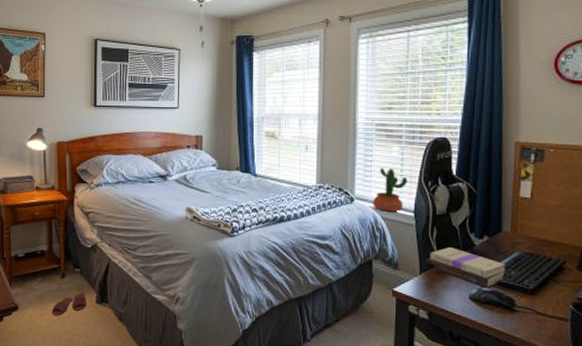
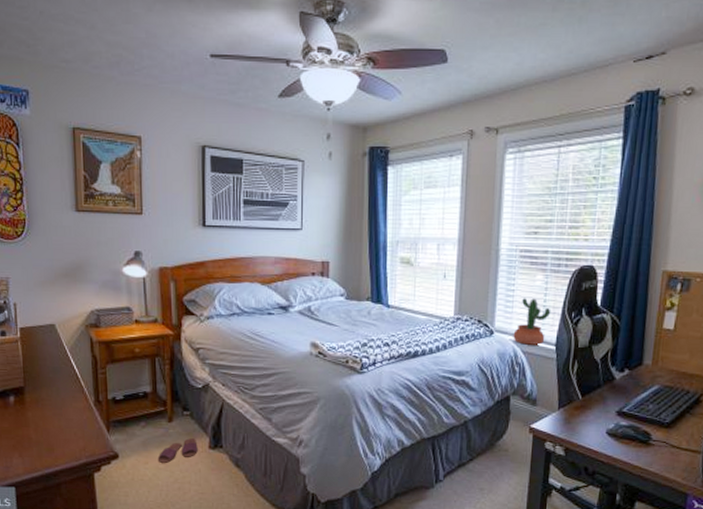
books: present [425,247,505,288] -> none [564,381,644,422]

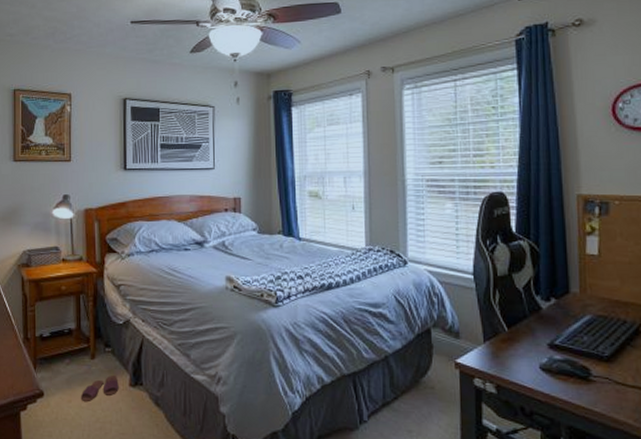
potted cactus: present [513,298,551,345] -> none [427,227,465,274]

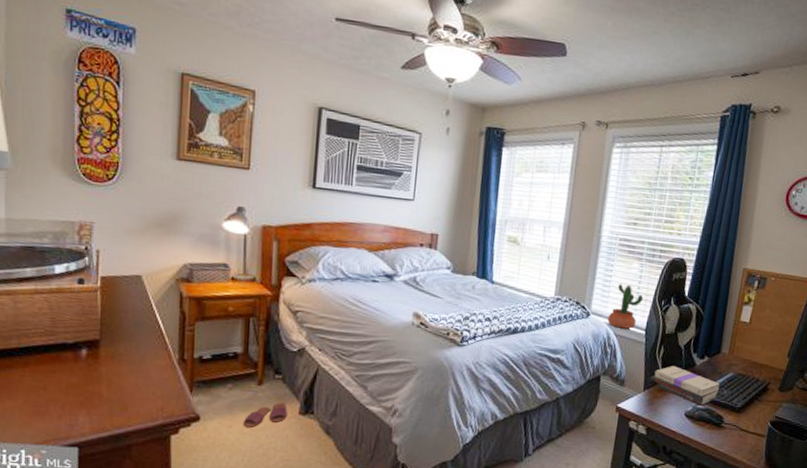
potted cactus: none [427,227,465,274] -> present [607,284,644,329]
books: none [489,312,577,356] -> present [650,366,720,406]

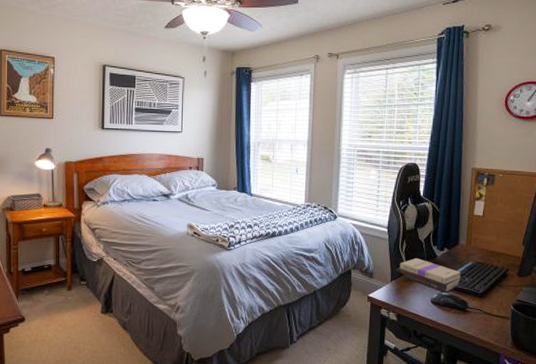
slippers: present [244,403,287,427] -> none [59,304,92,325]
potted cactus: present [607,284,644,329] -> none [353,189,383,228]

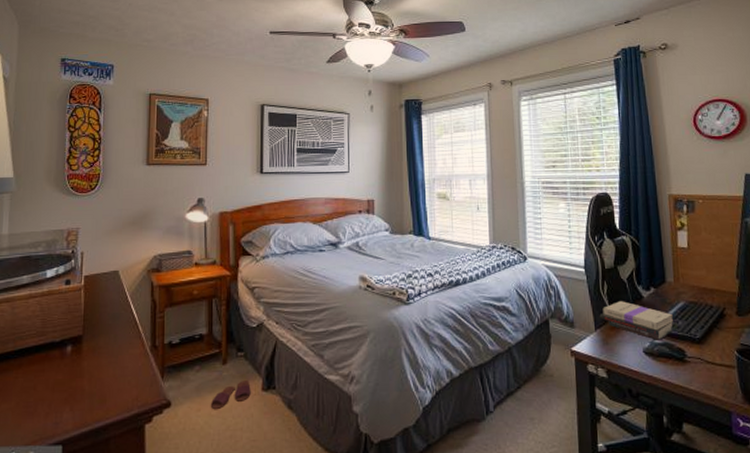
slippers: none [59,304,92,325] -> present [211,381,251,409]

